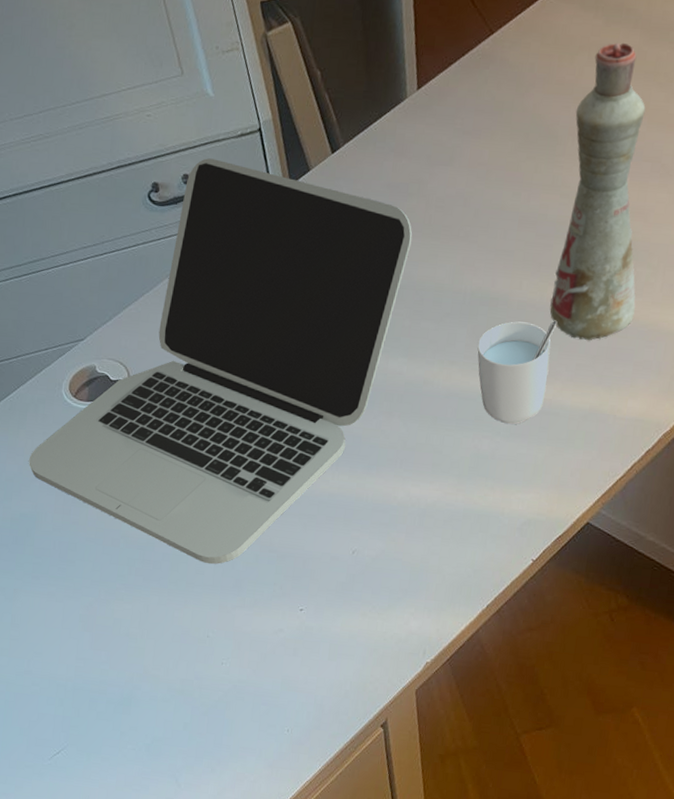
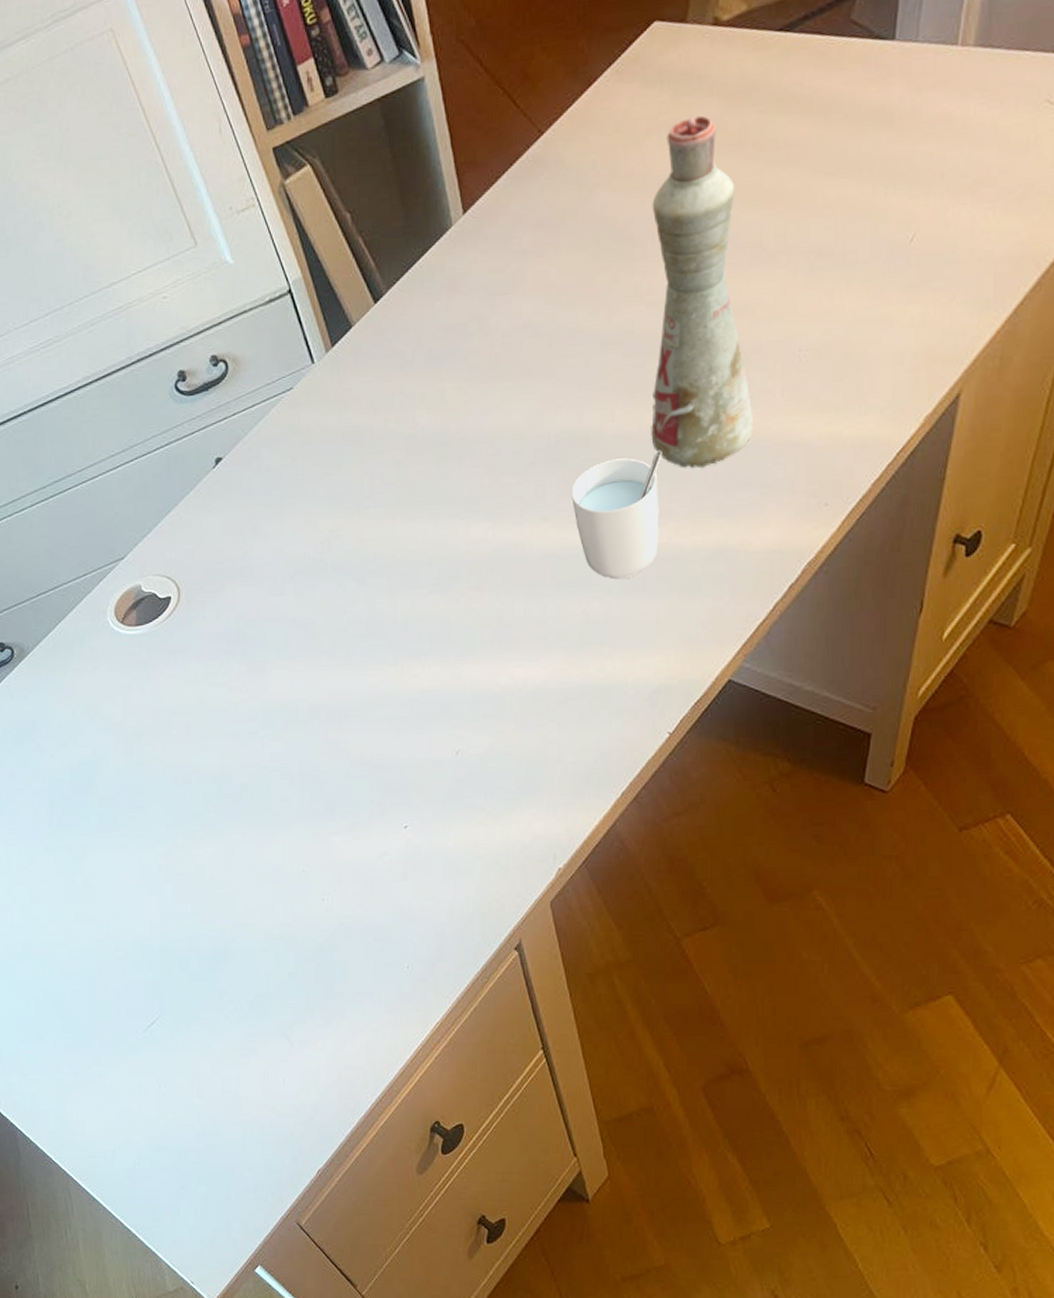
laptop: present [29,158,413,565] -> none [81,332,479,789]

